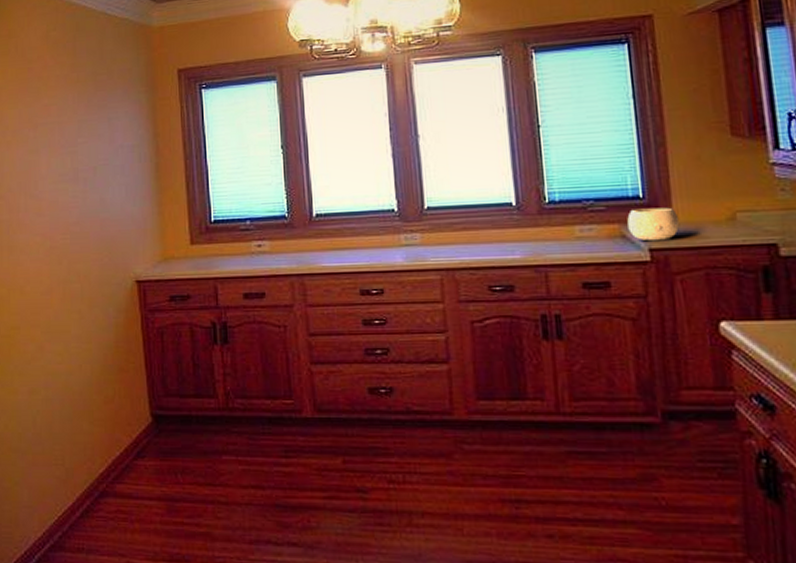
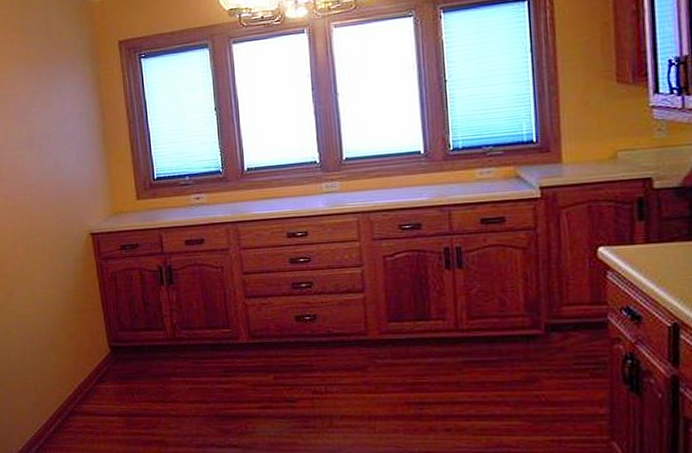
bowl: present [627,207,680,242] -> none [522,150,568,181]

